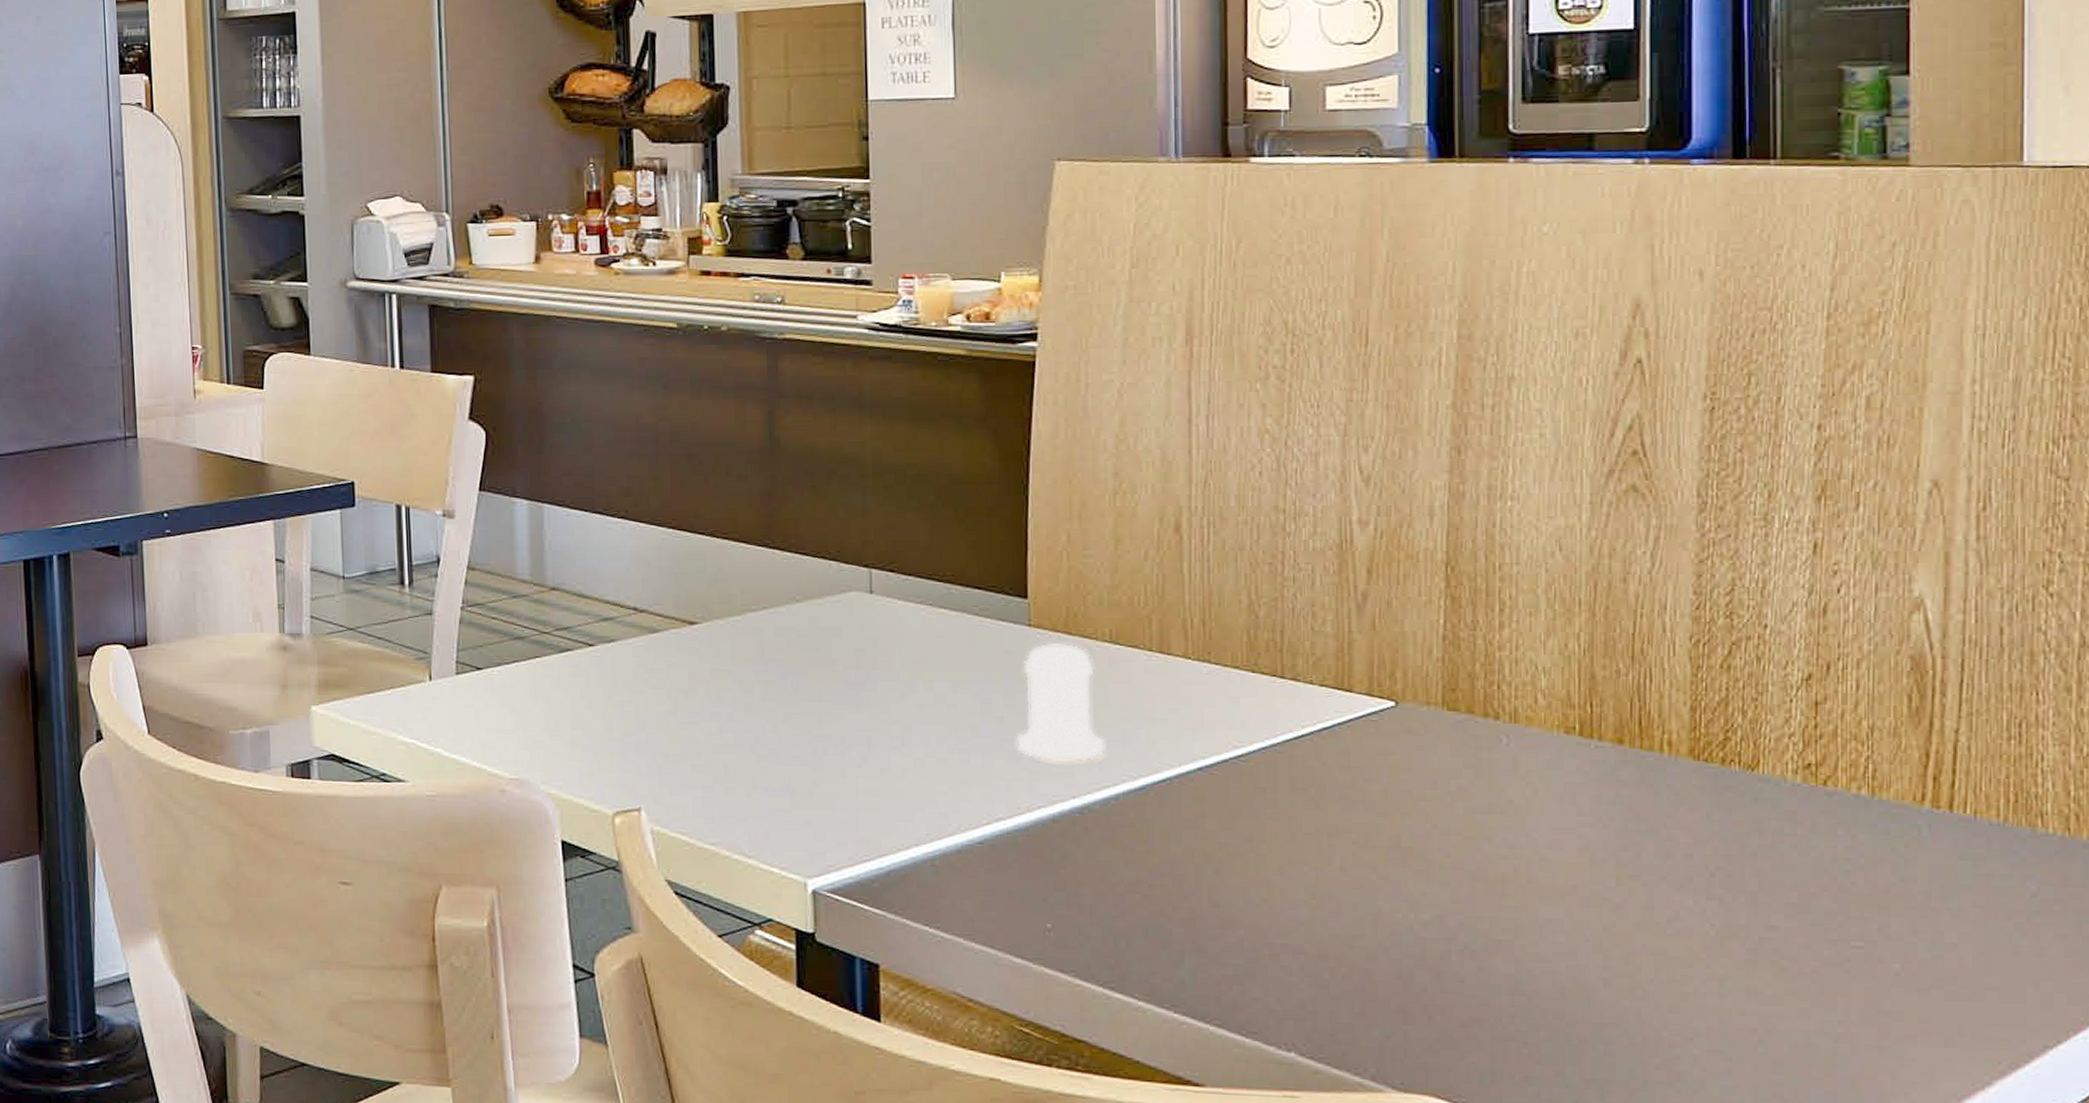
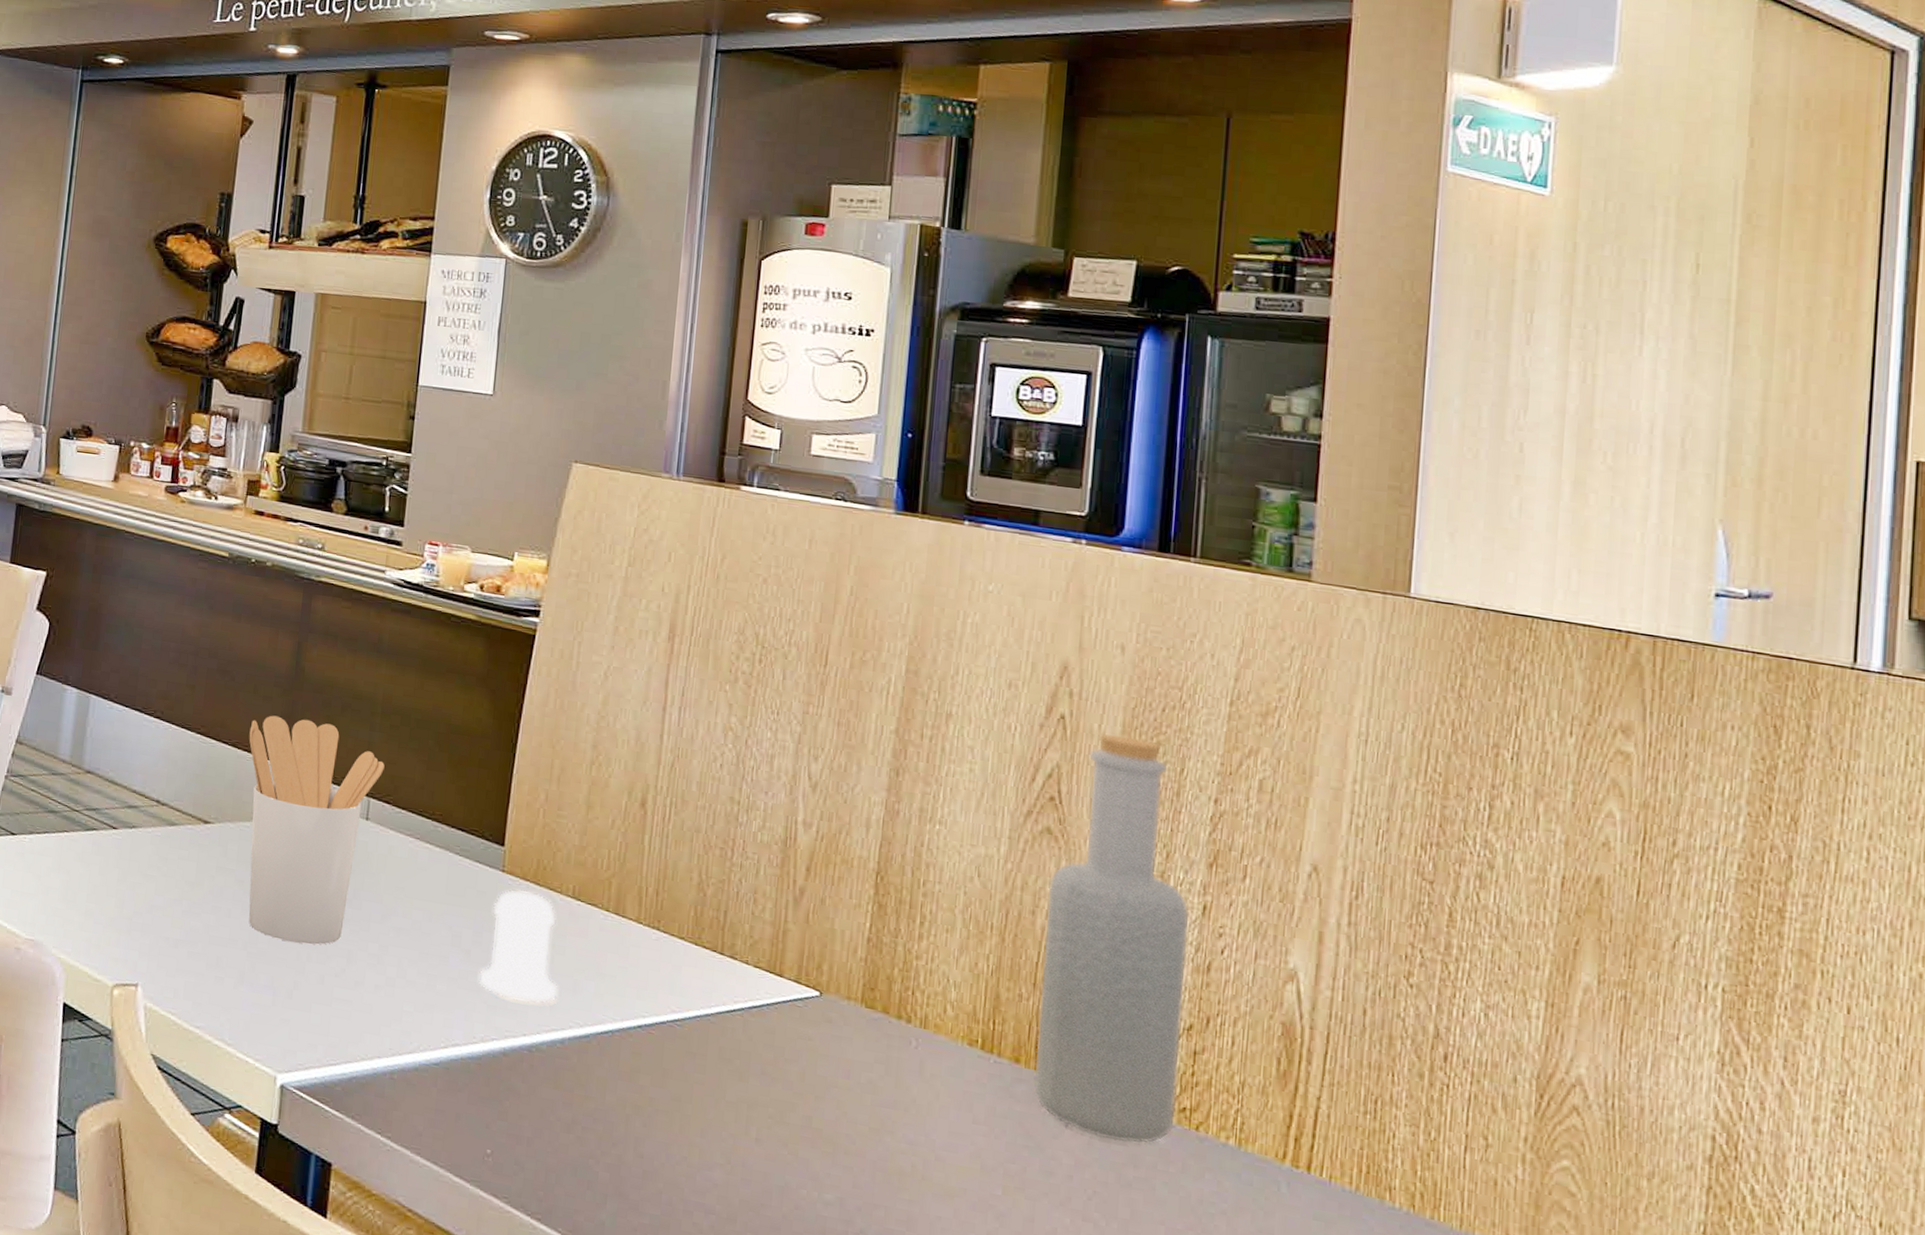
utensil holder: none [727,494,883,737] -> present [248,715,385,945]
bottle: none [1638,369,1801,811] -> present [1033,732,1190,1145]

